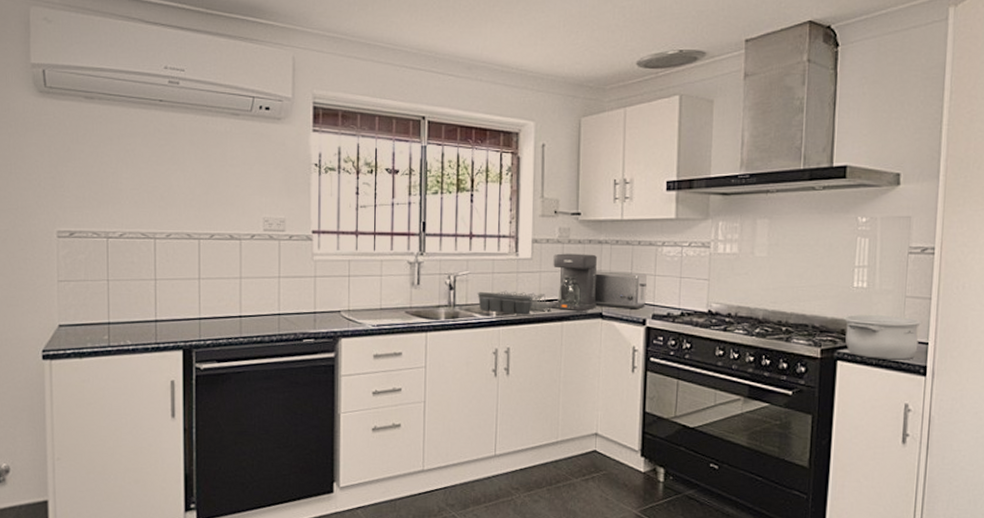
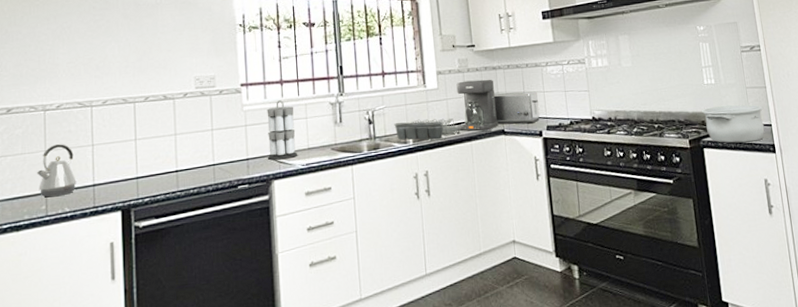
kettle: none [99,275,139,328] -> present [36,144,77,198]
spice rack: none [337,253,369,318] -> present [267,100,298,161]

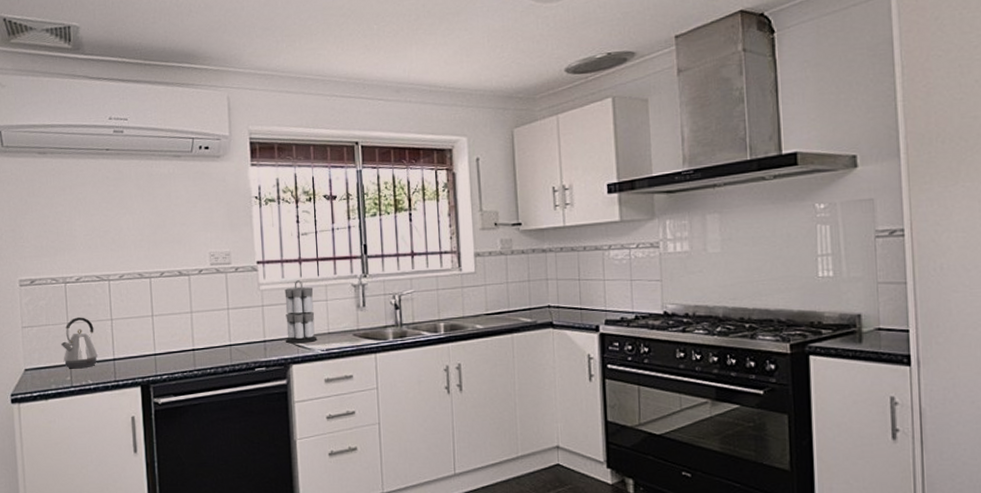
dish rack: present [394,118,462,141] -> none [423,306,501,331]
coffee maker: present [456,79,499,131] -> none [496,263,546,323]
toaster: present [493,91,540,125] -> none [541,279,597,317]
cooking pot: present [701,104,765,144] -> none [810,304,900,351]

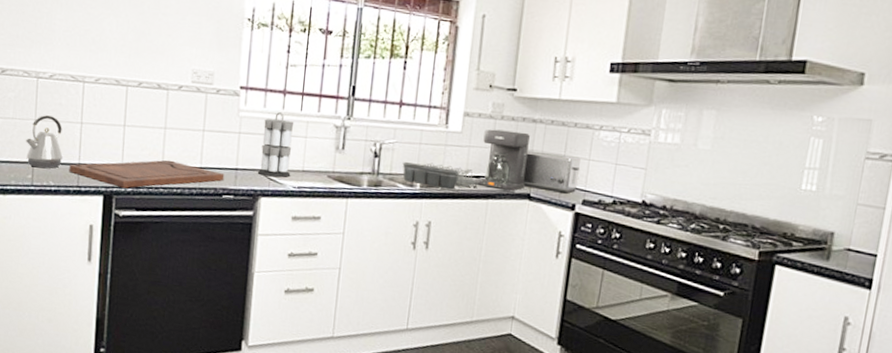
cutting board: none [105,342,254,376] -> present [69,160,225,189]
dish rack: none [423,306,501,331] -> present [402,162,480,192]
coffee maker: none [496,263,546,323] -> present [474,129,530,191]
toaster: none [541,279,597,317] -> present [522,150,580,194]

